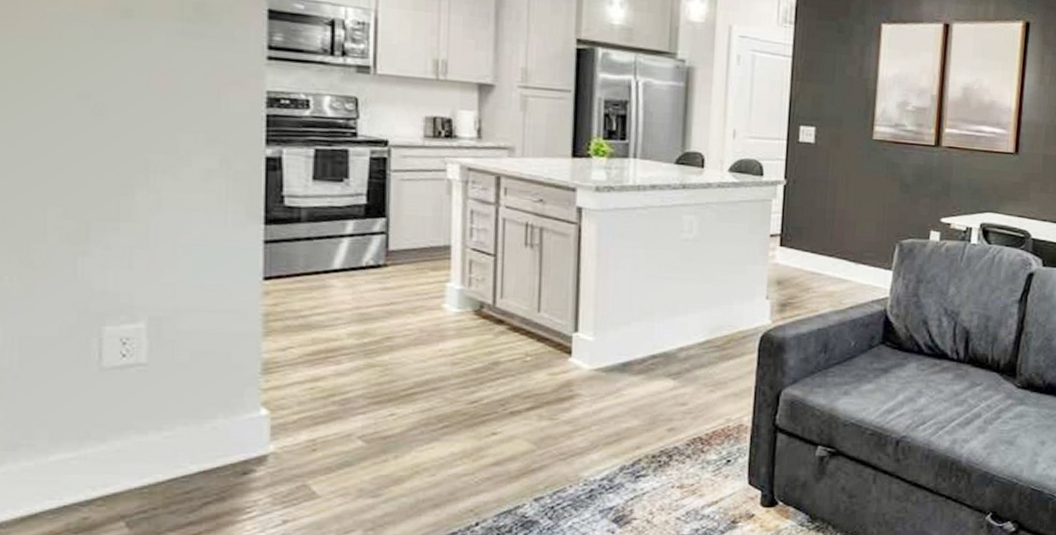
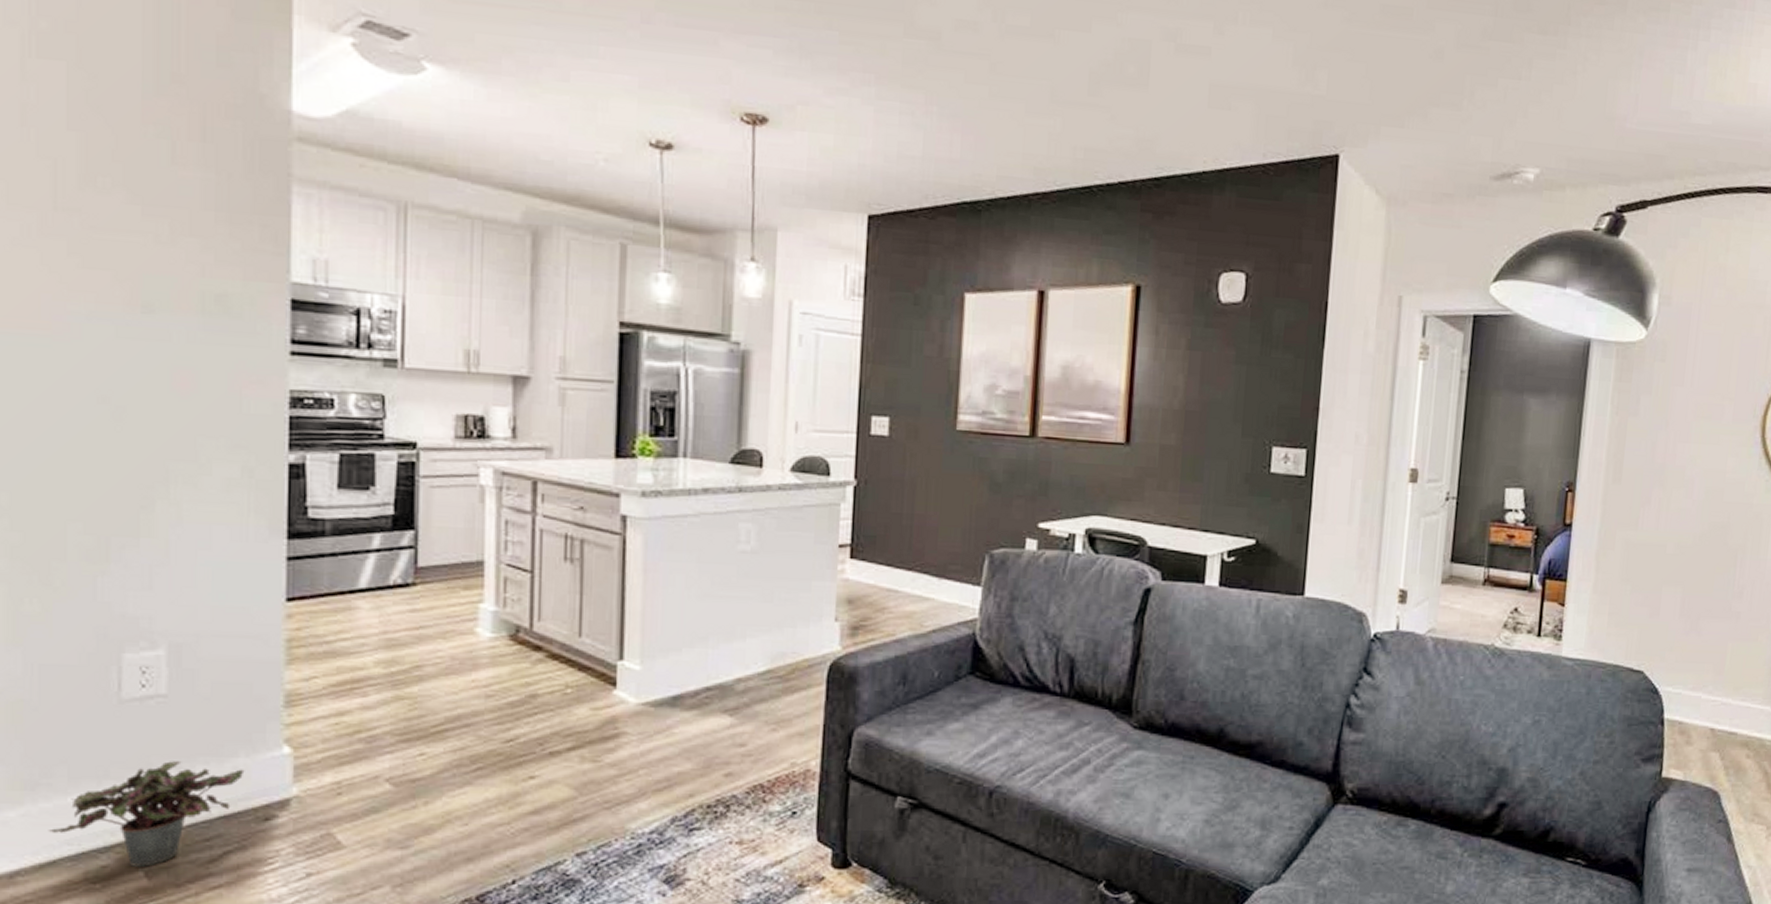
potted plant: none [29,423,224,518] -> present [48,761,245,867]

